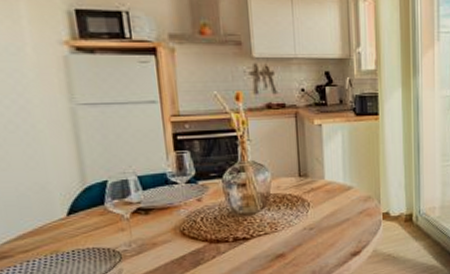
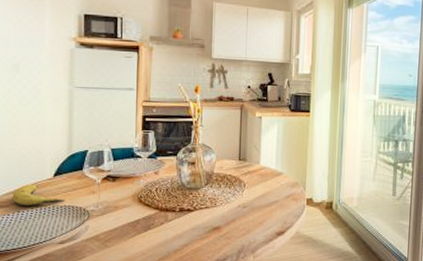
banana: none [15,226,88,255] -> present [12,184,66,207]

